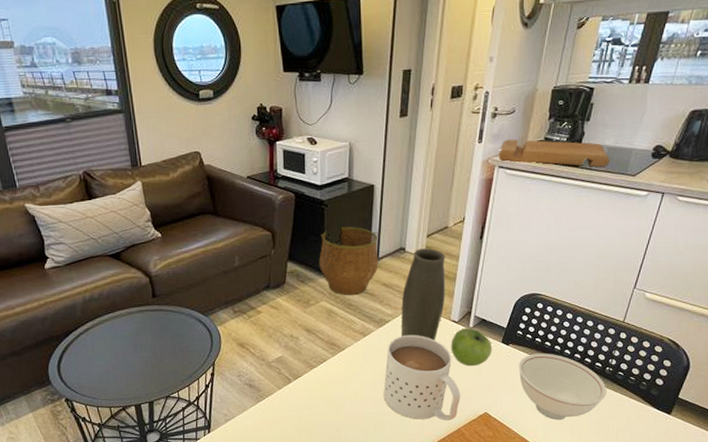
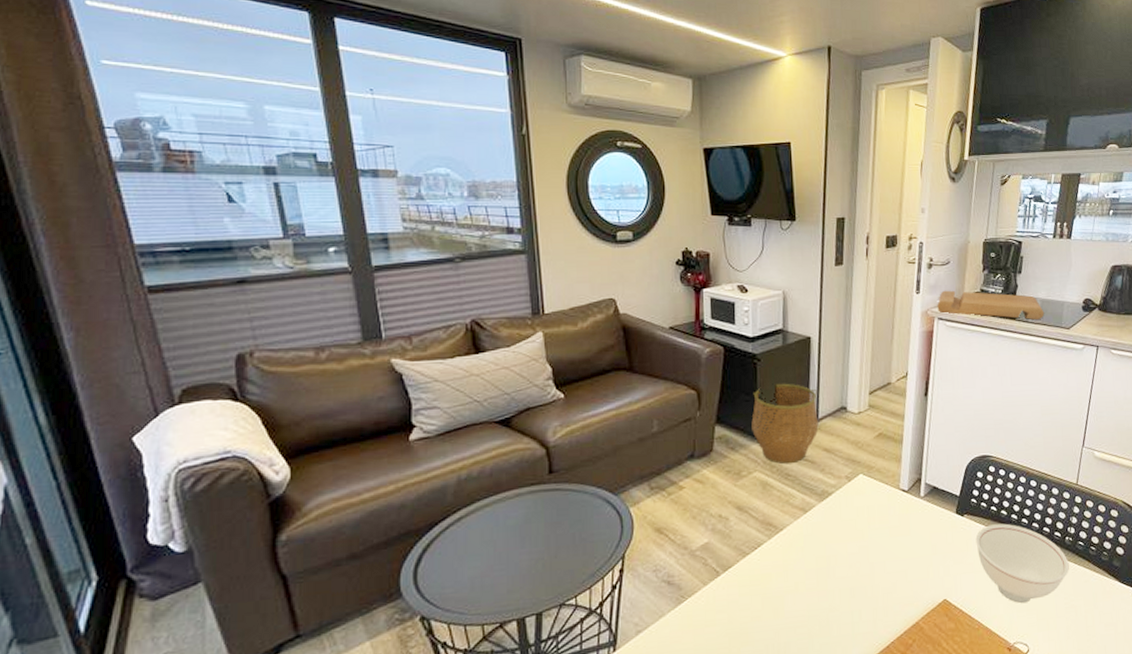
mug: present [383,334,460,421] -> none [829,508,916,614]
vase: present [400,248,446,341] -> none [845,407,893,514]
fruit: present [451,327,492,367] -> none [901,497,947,544]

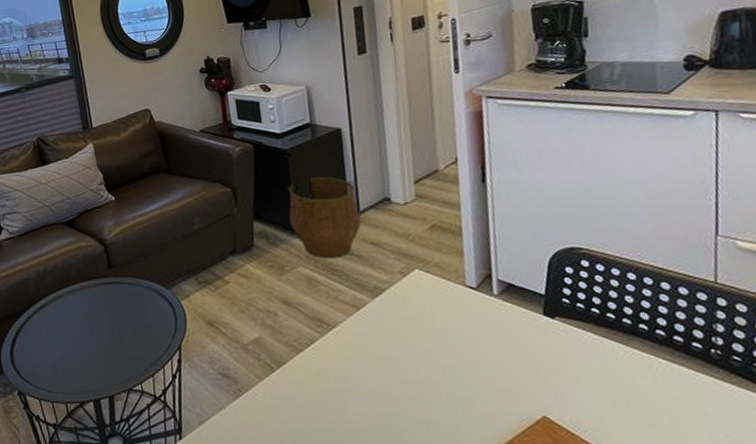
cutting board: present [937,290,1044,320] -> none [482,60,629,91]
bowl: present [975,523,1069,604] -> none [575,329,724,430]

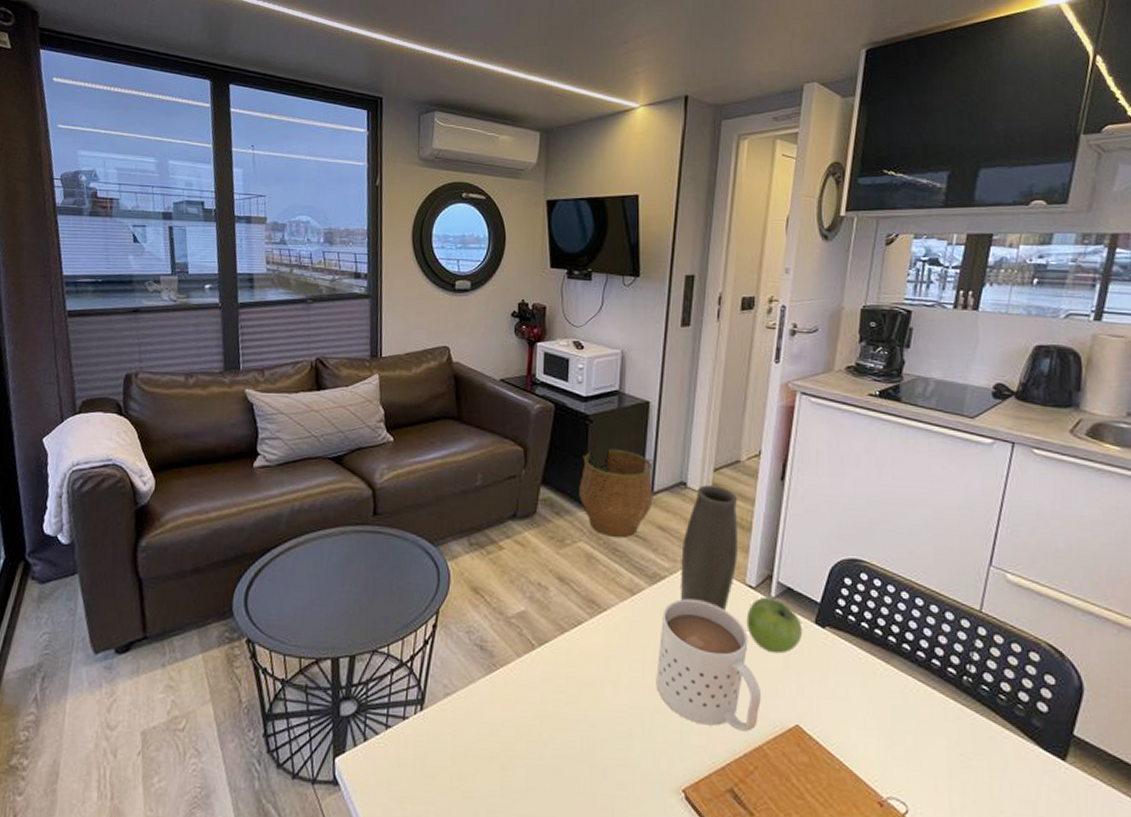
mug: none [389,306,504,428] -> present [656,598,761,732]
vase: none [396,196,454,314] -> present [680,485,739,611]
fruit: none [472,295,533,349] -> present [746,596,803,654]

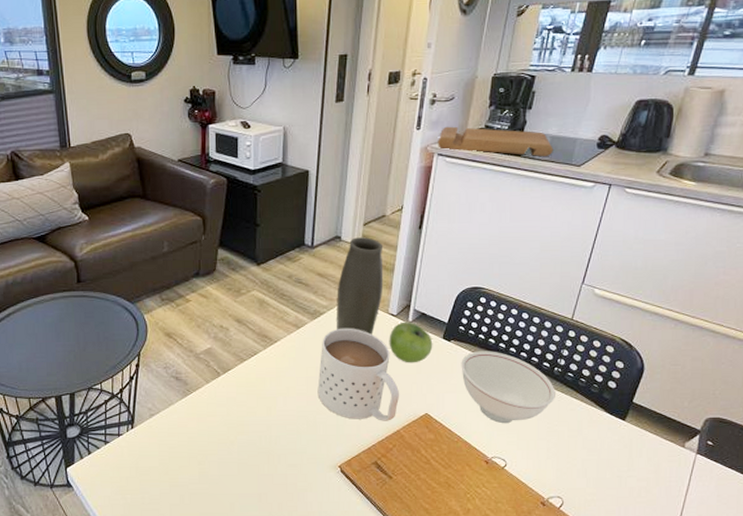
basket: present [579,448,654,538] -> none [251,213,313,286]
cutting board: none [800,361,940,405] -> present [438,126,553,157]
bowl: none [839,644,967,750] -> present [461,351,555,424]

